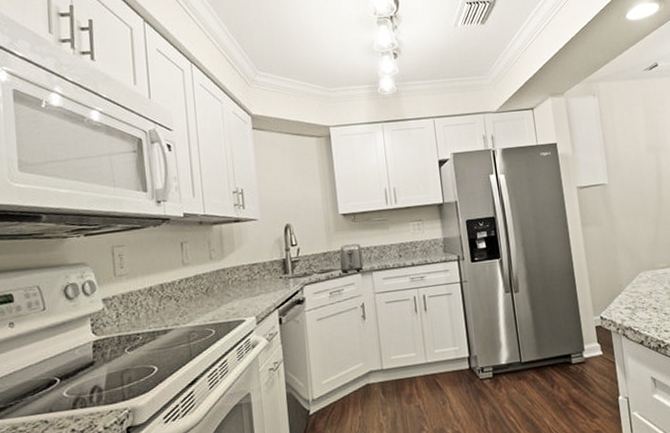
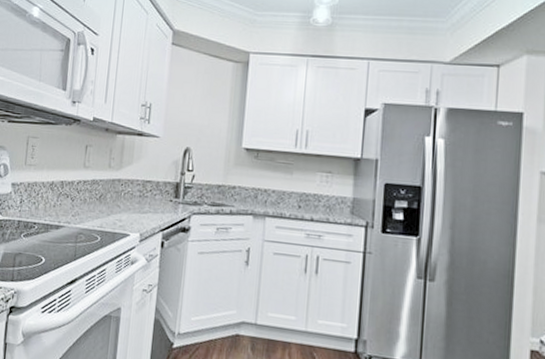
toaster: present [339,243,364,273] -> none [232,181,259,213]

